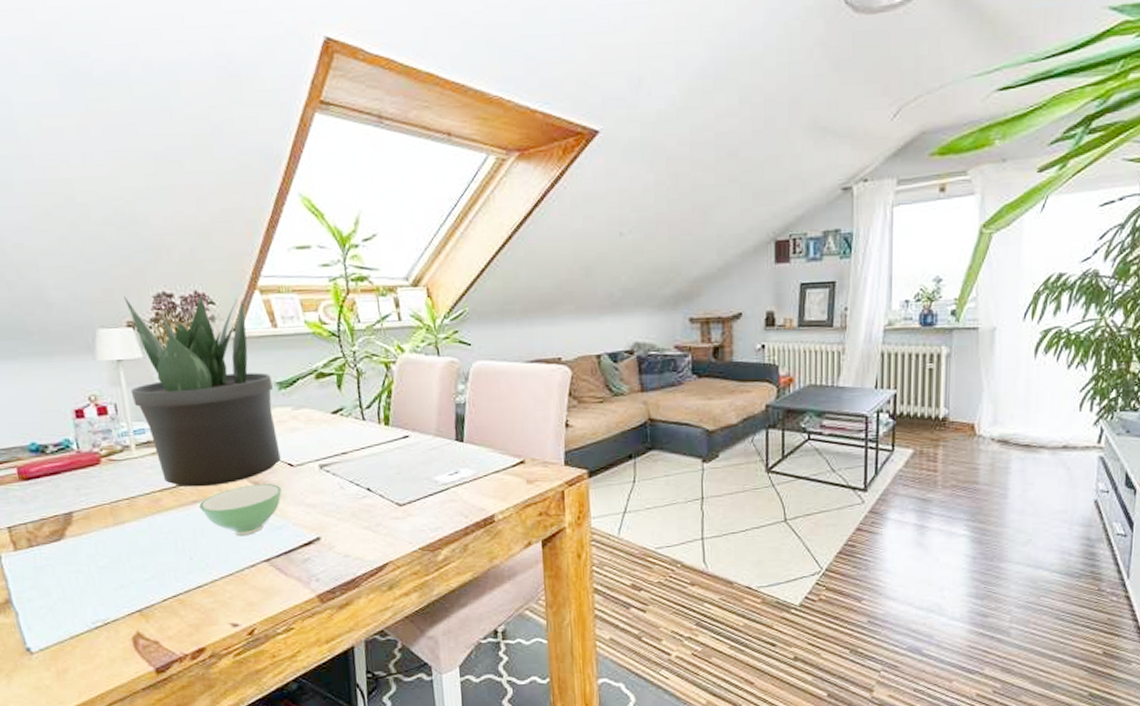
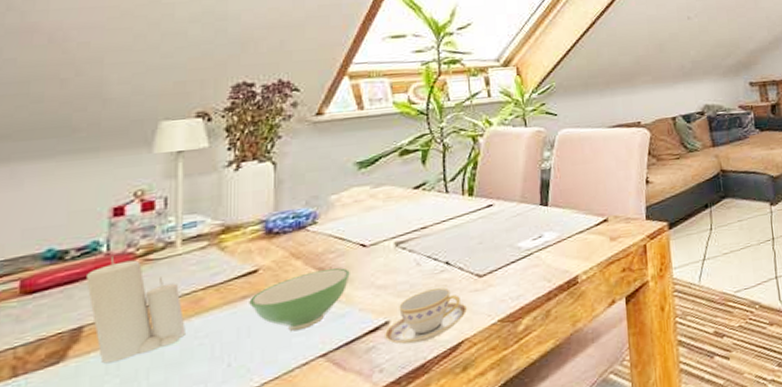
candle: none [66,454,152,545] -> present [86,256,185,364]
planter: present [124,296,281,487] -> none [187,84,353,282]
teacup: none [317,512,389,560] -> present [385,287,467,345]

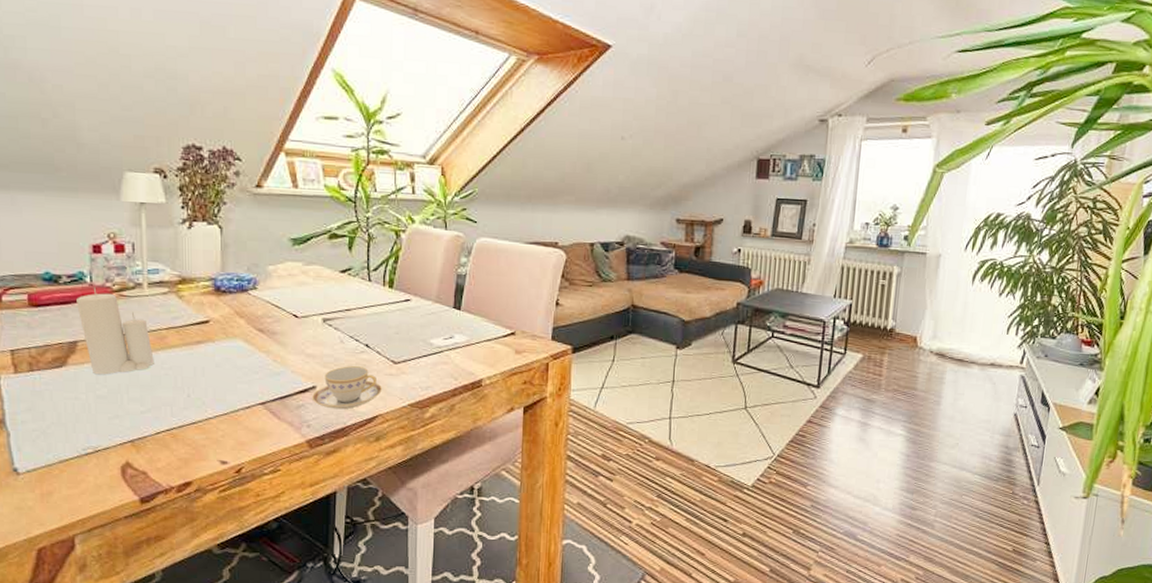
bowl: present [249,268,350,332] -> none [203,331,284,379]

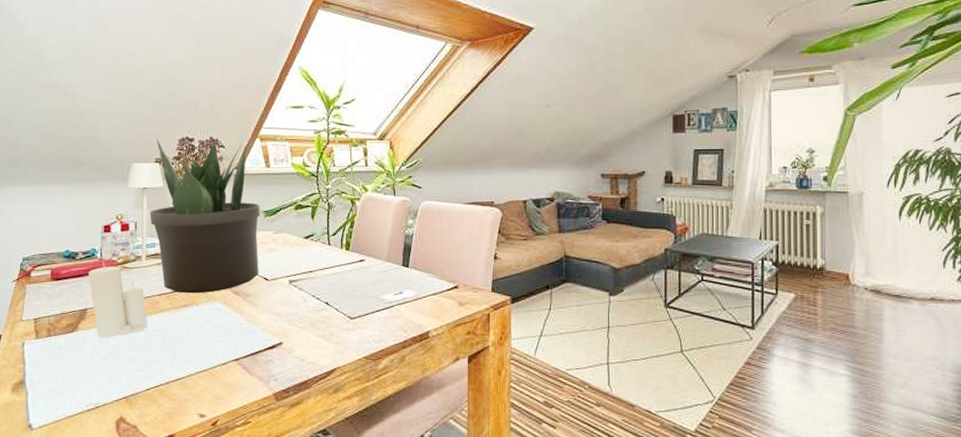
planter: none [150,144,287,329] -> present [149,139,260,294]
teacup: present [312,366,382,410] -> none [279,323,340,364]

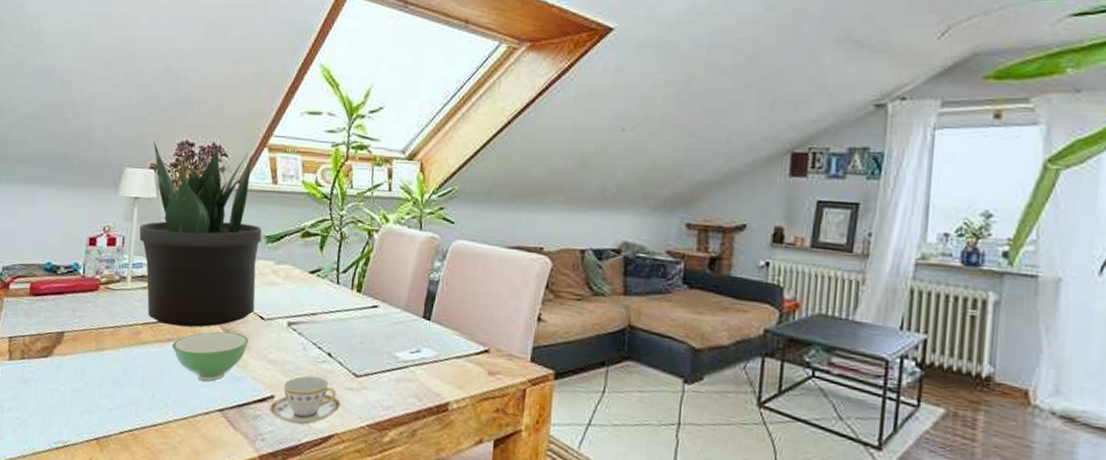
candle: present [88,261,148,338] -> none [69,279,128,368]
bowl: none [188,294,256,338] -> present [172,331,249,382]
teacup: none [279,323,340,364] -> present [269,375,341,425]

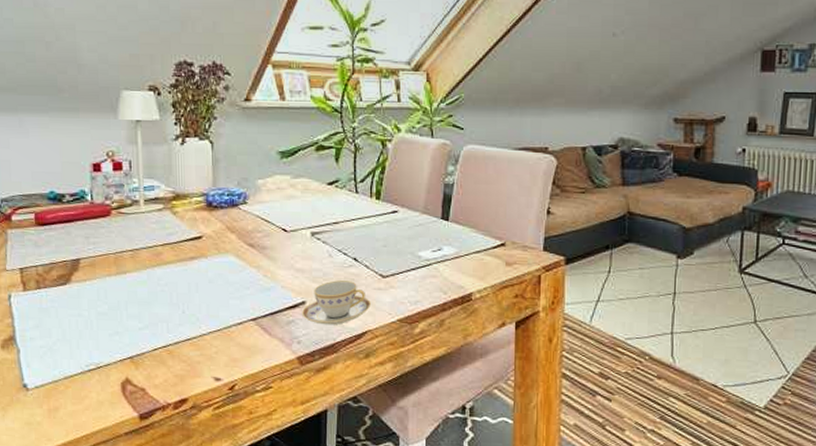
planter: present [139,141,262,327] -> none [145,62,276,245]
bowl: present [172,331,249,382] -> none [196,246,274,295]

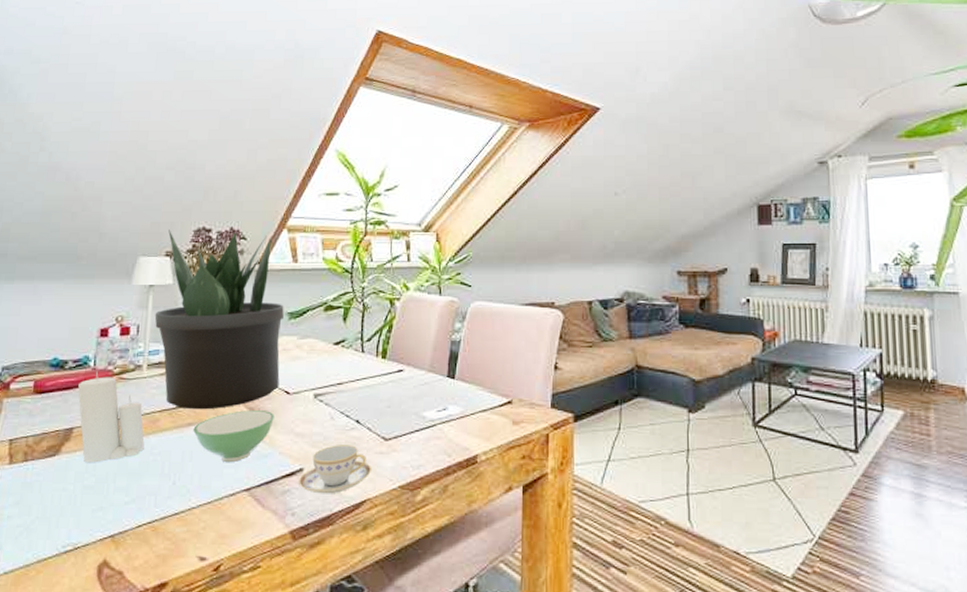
candle: none [79,205,151,292] -> present [78,371,145,463]
planter: none [145,62,276,245] -> present [155,229,284,410]
bowl: none [196,246,274,295] -> present [193,410,275,463]

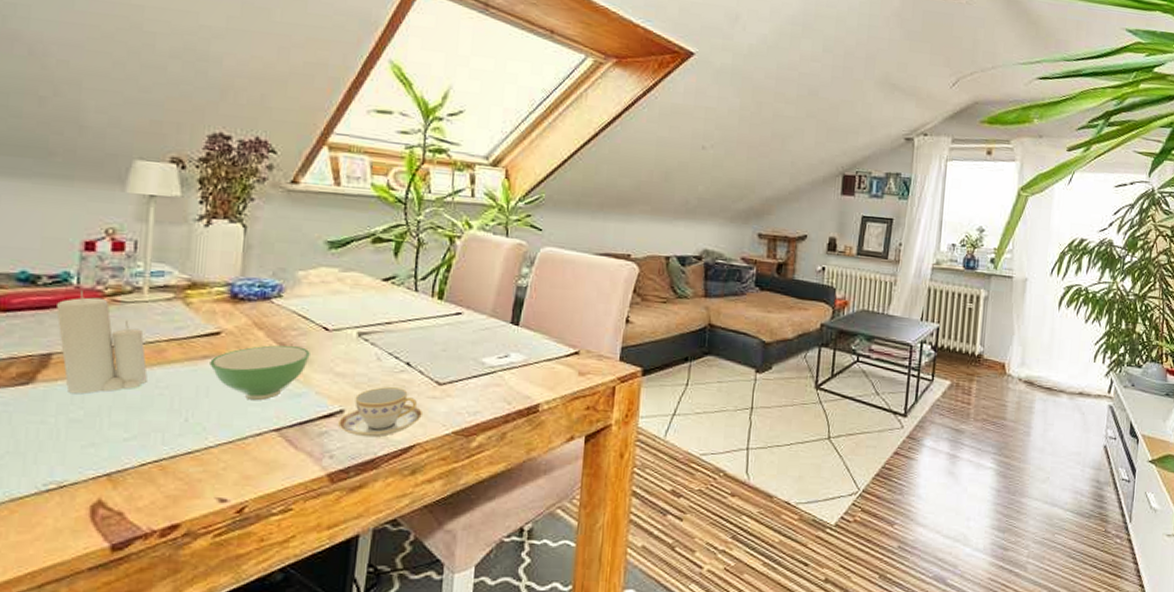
planter: present [155,229,284,410] -> none [157,131,323,342]

